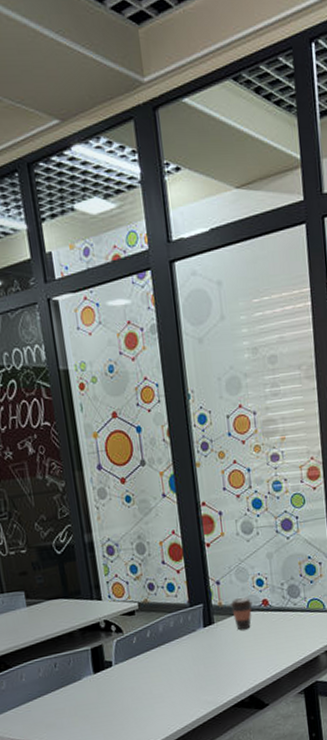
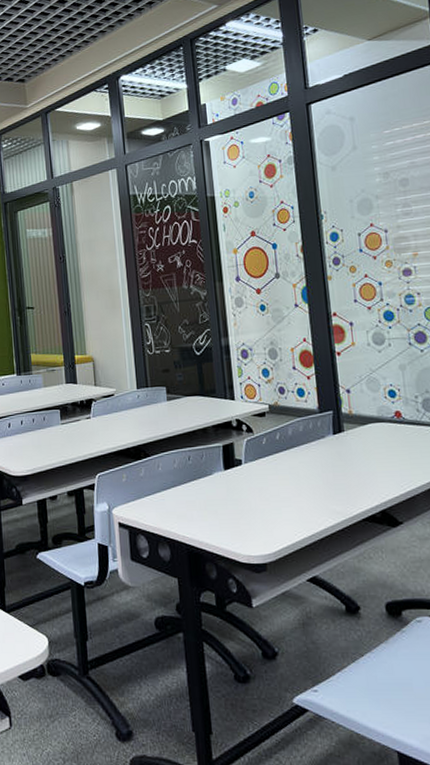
coffee cup: present [230,597,252,630] -> none [360,408,384,441]

